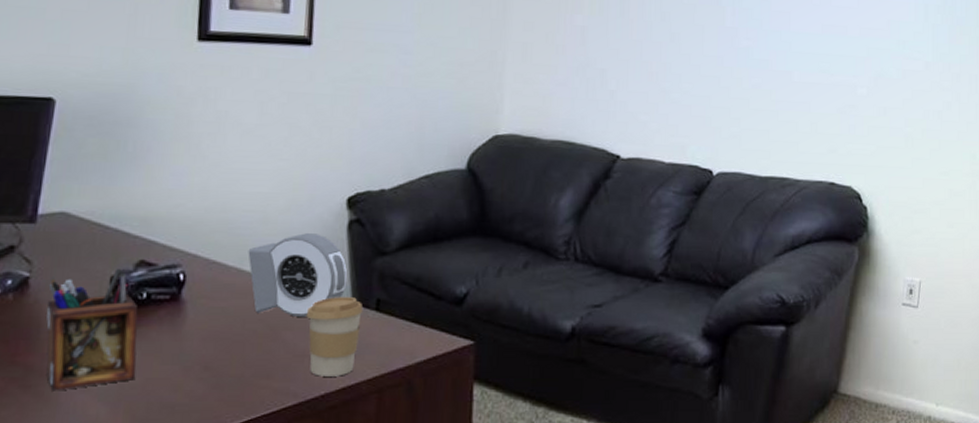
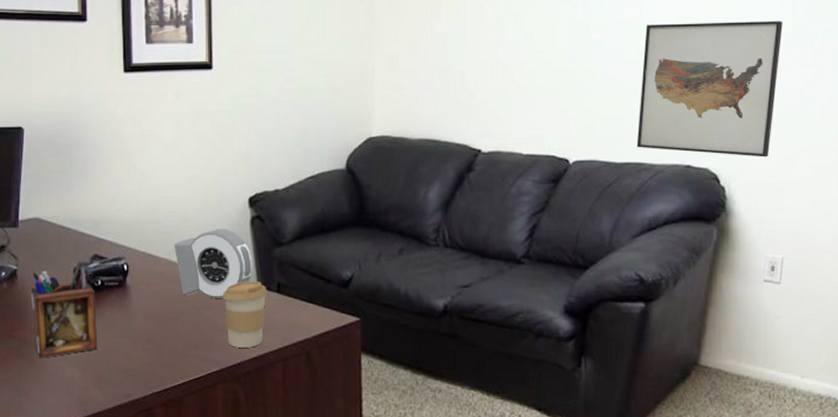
wall art: none [781,35,923,178] -> present [636,20,783,158]

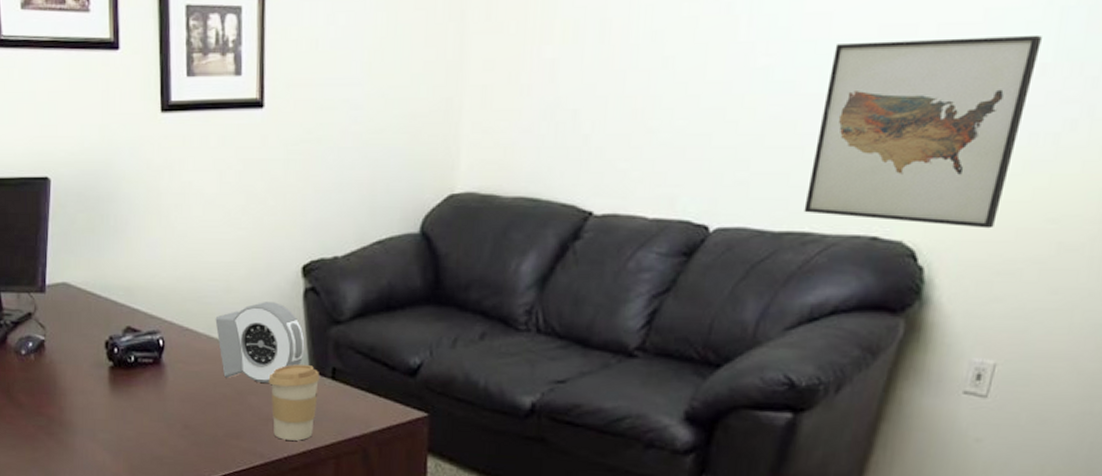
desk organizer: present [30,262,98,358] -> none [59,334,131,439]

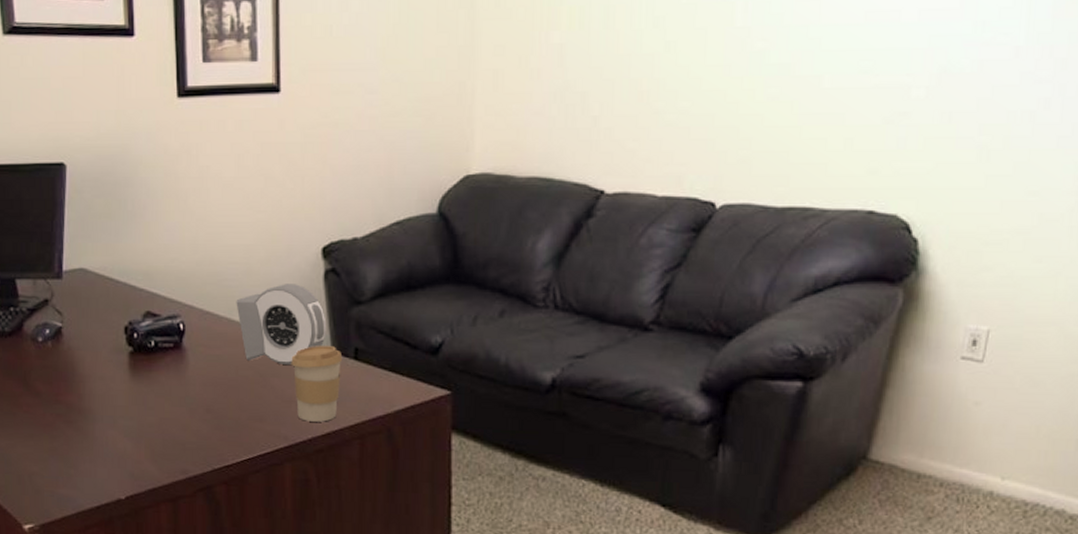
wall art: present [804,34,1042,229] -> none [804,20,1014,201]

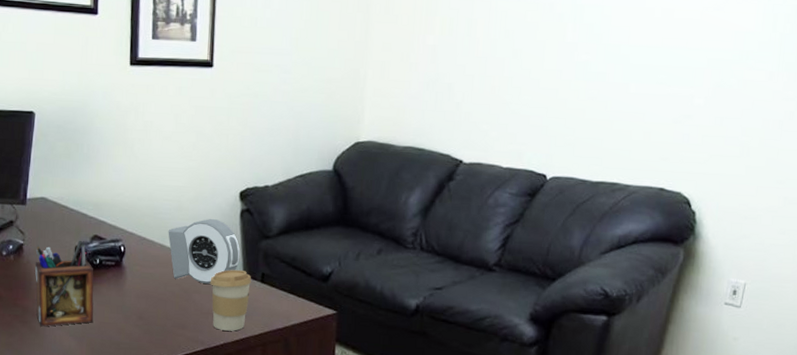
desk organizer: none [77,320,152,427] -> present [35,241,94,327]

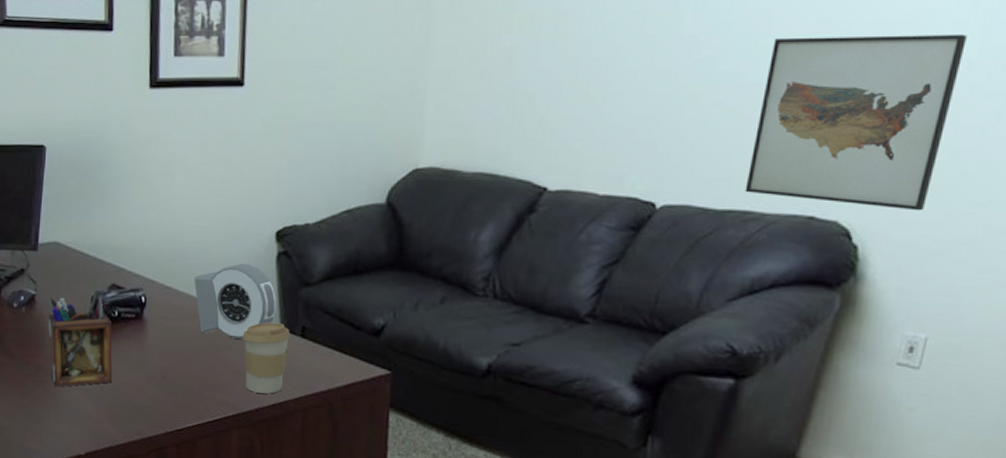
wall art: none [613,48,769,186] -> present [745,33,967,211]

